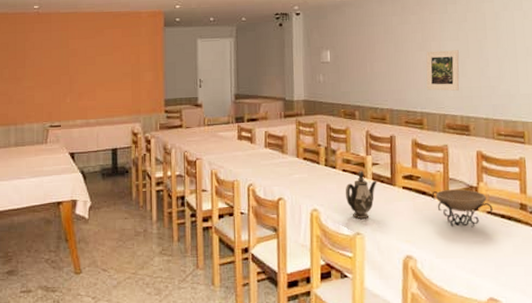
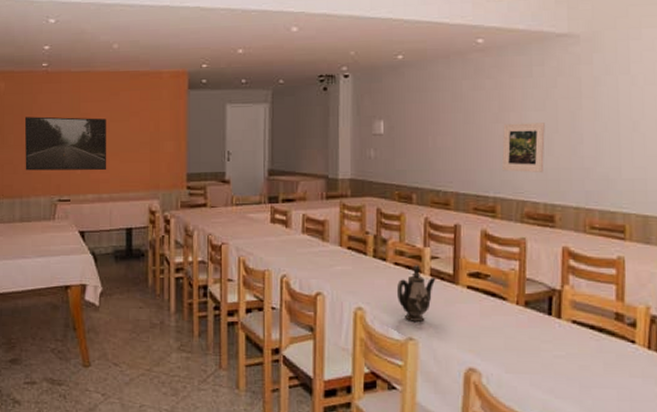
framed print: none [18,52,94,101] -> present [24,116,107,171]
decorative bowl: present [431,189,493,228] -> none [503,292,580,339]

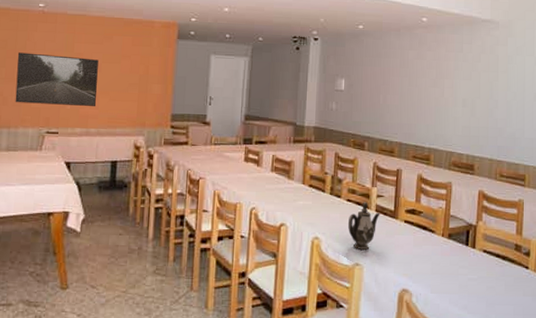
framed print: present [502,123,545,172] -> none [437,88,470,129]

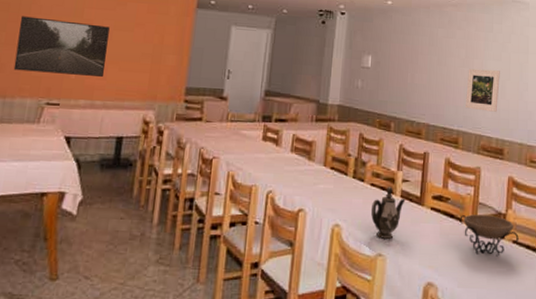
decorative bowl: none [432,226,489,265] -> present [459,214,519,257]
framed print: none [437,88,470,129] -> present [466,68,500,112]

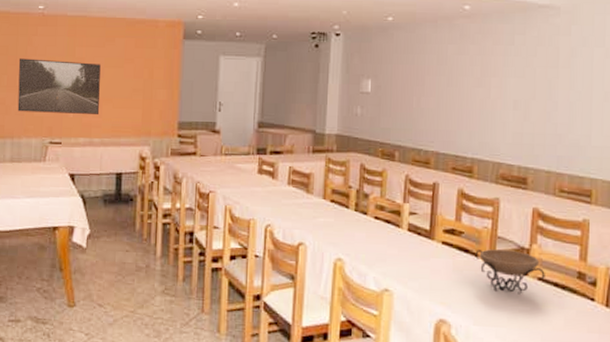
teapot: present [370,186,406,239] -> none [375,219,413,274]
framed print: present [466,68,500,112] -> none [481,88,523,136]

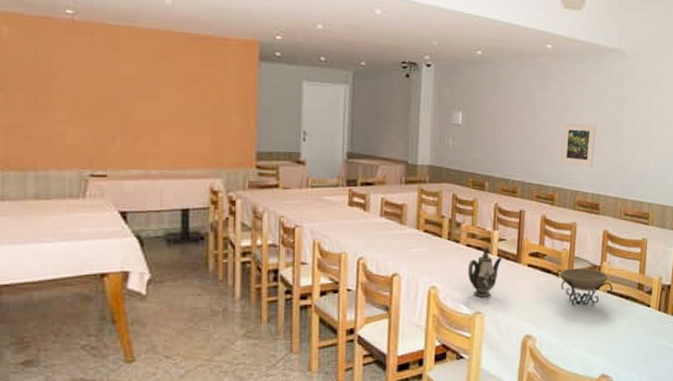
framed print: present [17,58,101,114] -> none [40,73,157,143]
teapot: none [375,219,413,274] -> present [467,245,502,297]
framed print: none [481,88,523,136] -> present [561,123,596,167]

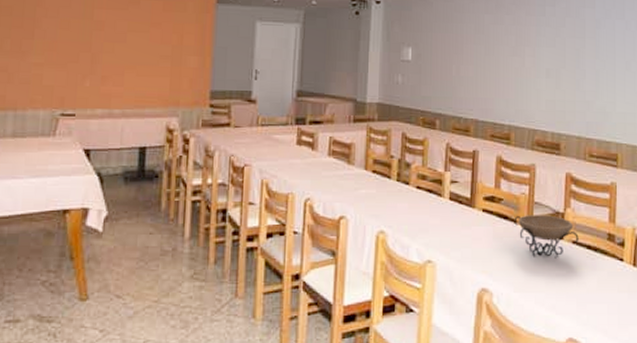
teapot: present [467,245,502,297] -> none [417,188,455,244]
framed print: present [561,123,596,167] -> none [517,57,554,104]

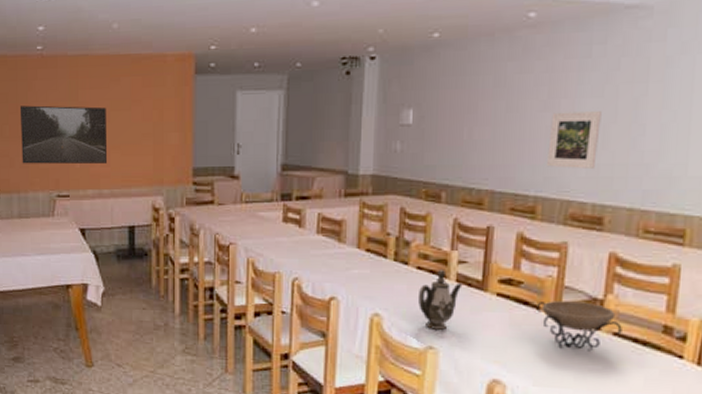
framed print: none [22,20,123,83] -> present [19,105,108,164]
teapot: none [417,188,455,244] -> present [417,268,463,330]
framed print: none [517,57,554,104] -> present [547,111,601,169]

